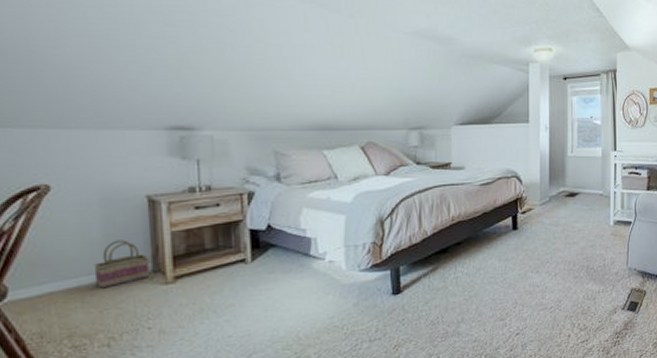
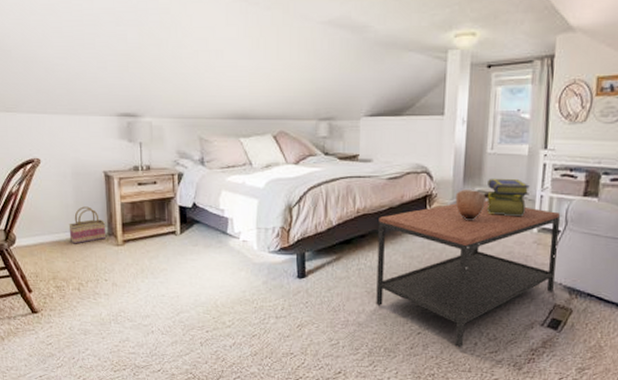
coffee table: none [473,200,631,342] -> present [376,201,561,348]
decorative bowl: none [543,190,569,219] -> present [455,190,486,220]
stack of books: none [570,179,605,213] -> present [486,179,530,217]

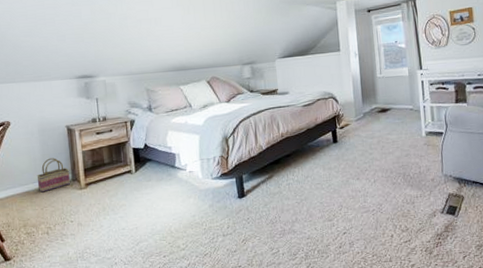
coffee table: present [376,201,561,348] -> none [299,115,446,242]
decorative bowl: present [455,190,486,220] -> none [358,107,382,133]
stack of books: present [486,179,530,217] -> none [381,95,415,126]

